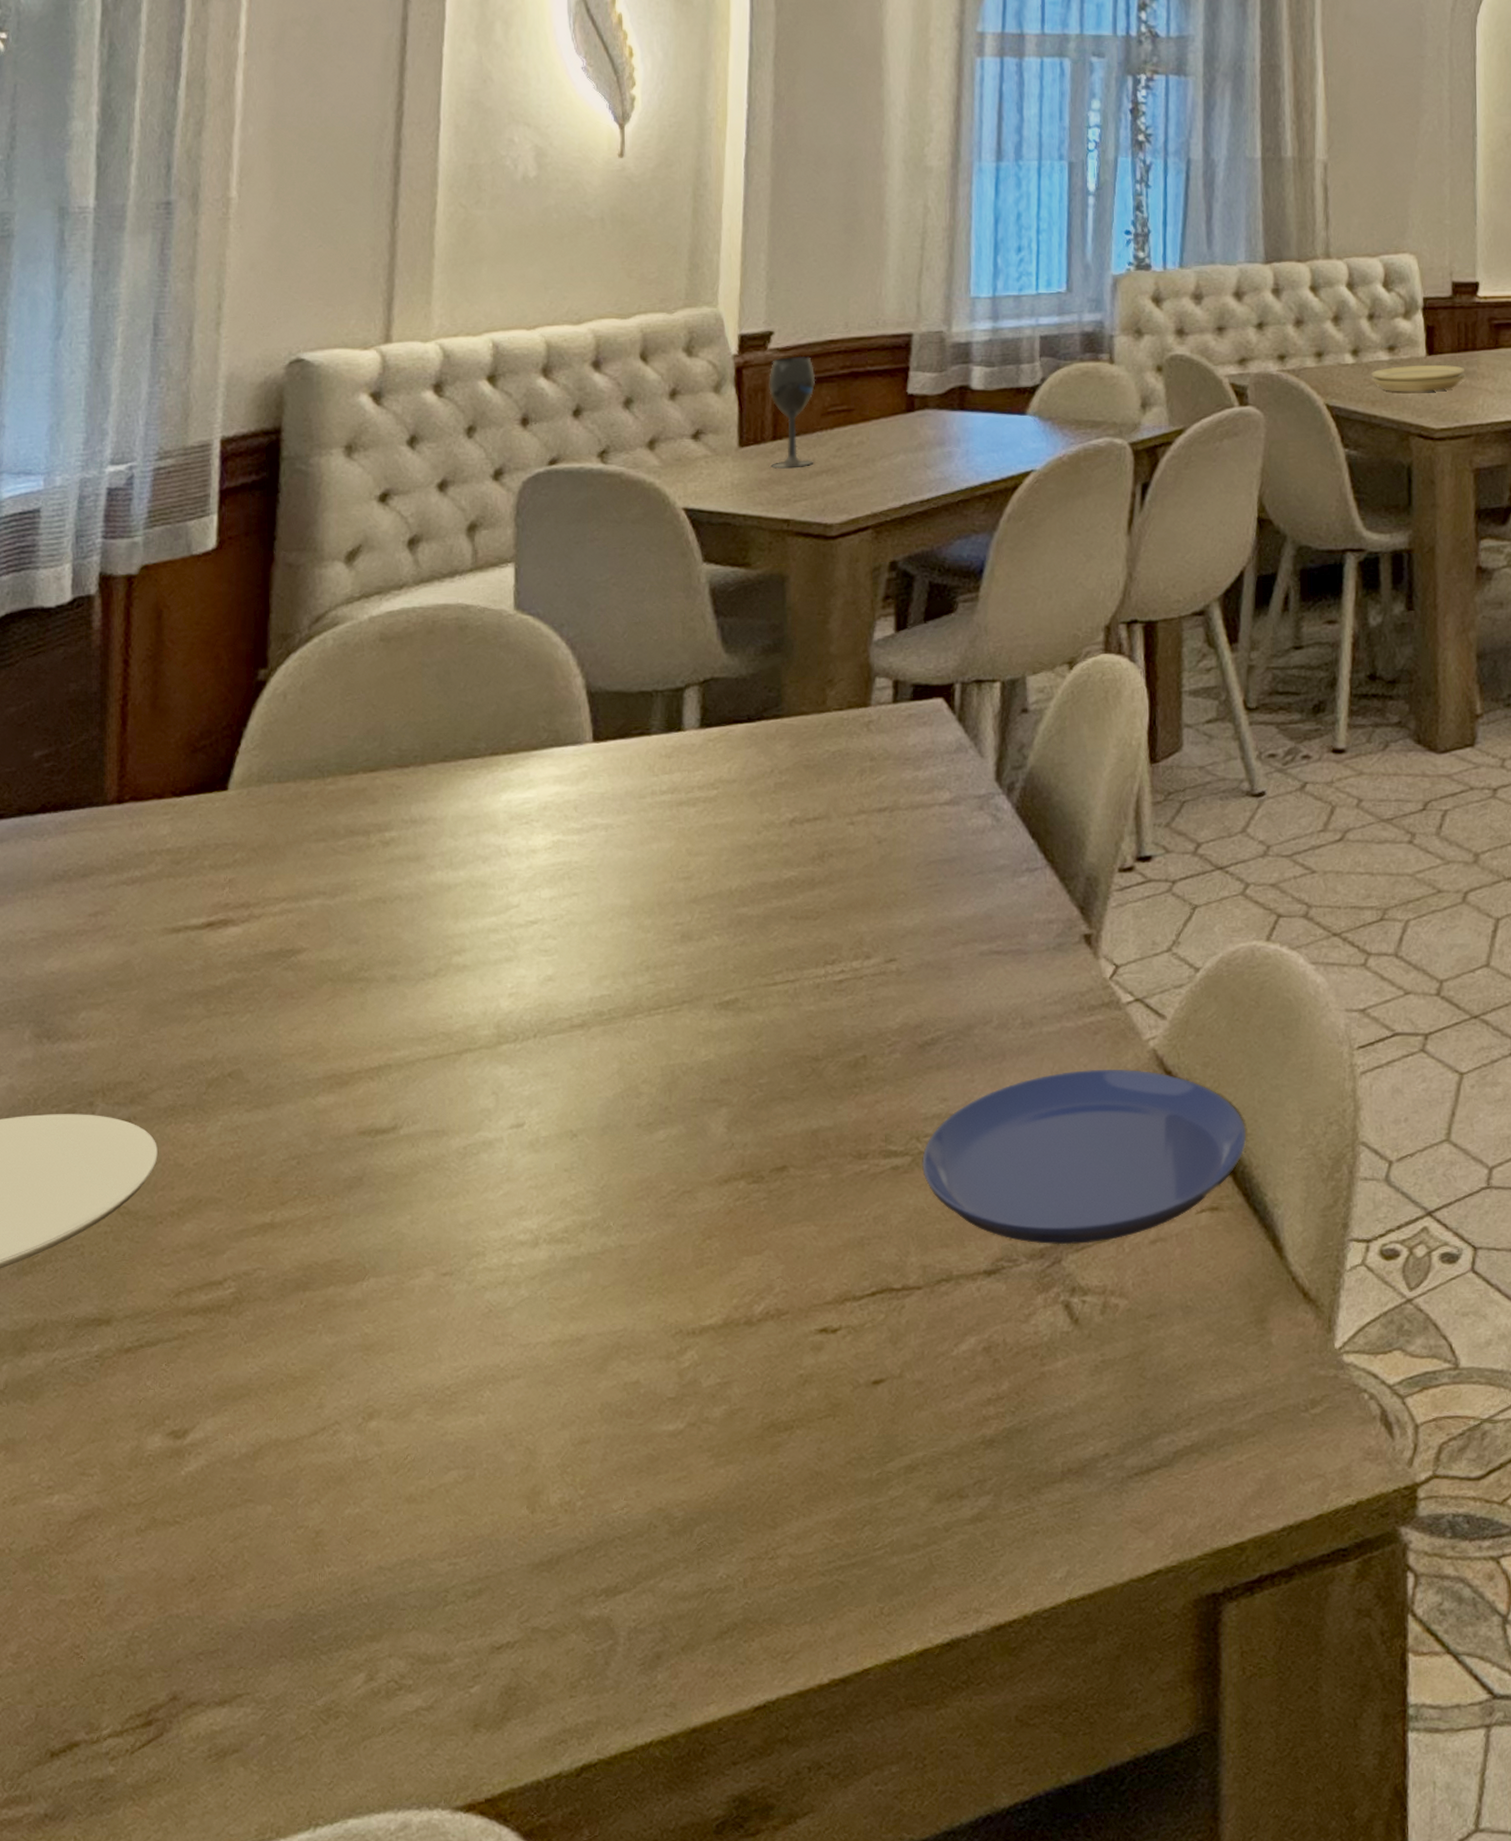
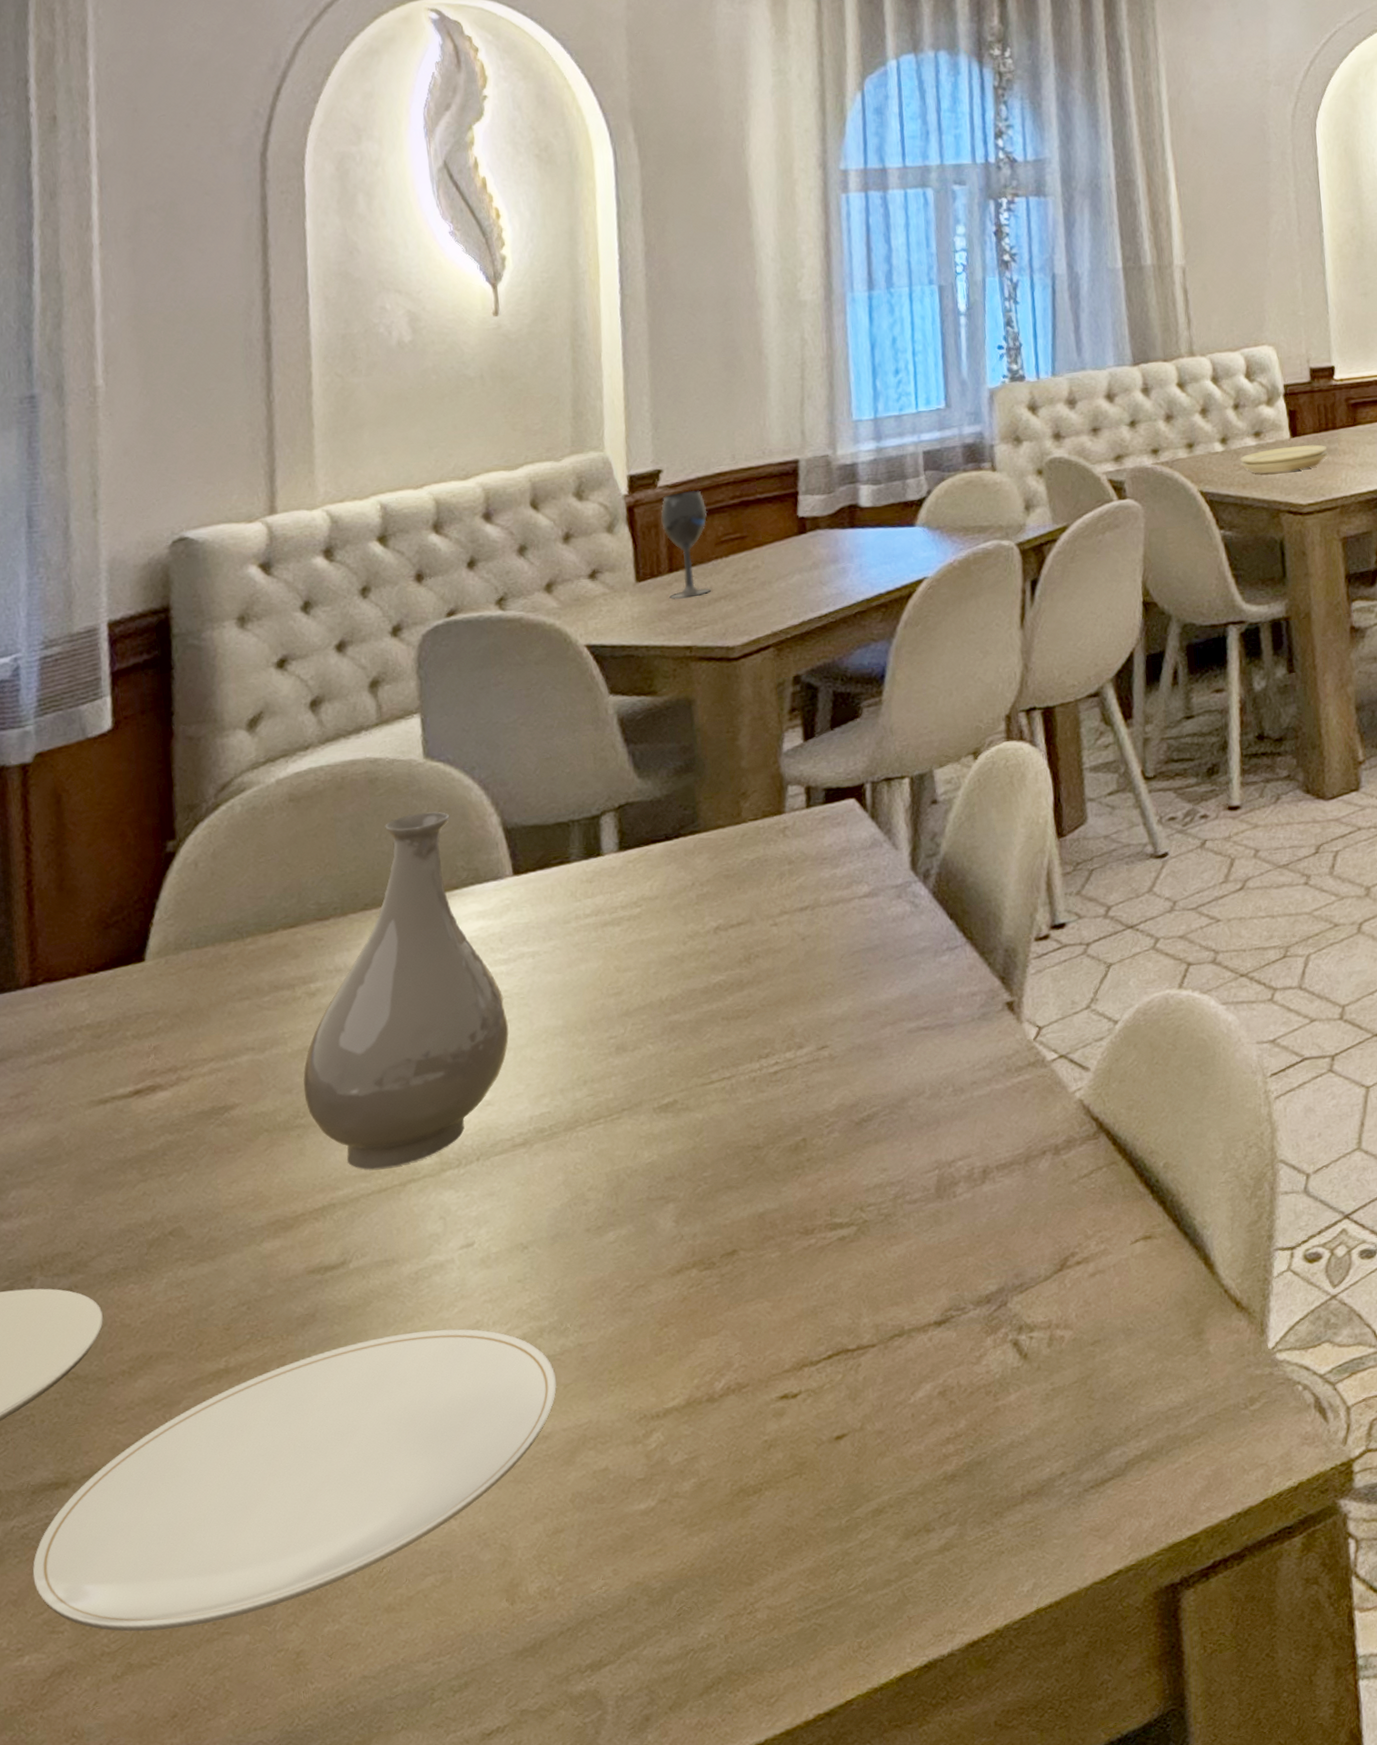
plate: none [69,1209,595,1489] -> present [32,1328,557,1632]
vase: none [370,666,576,1034] -> present [303,811,509,1169]
plate: present [921,1070,1247,1245] -> none [866,1120,1174,1291]

